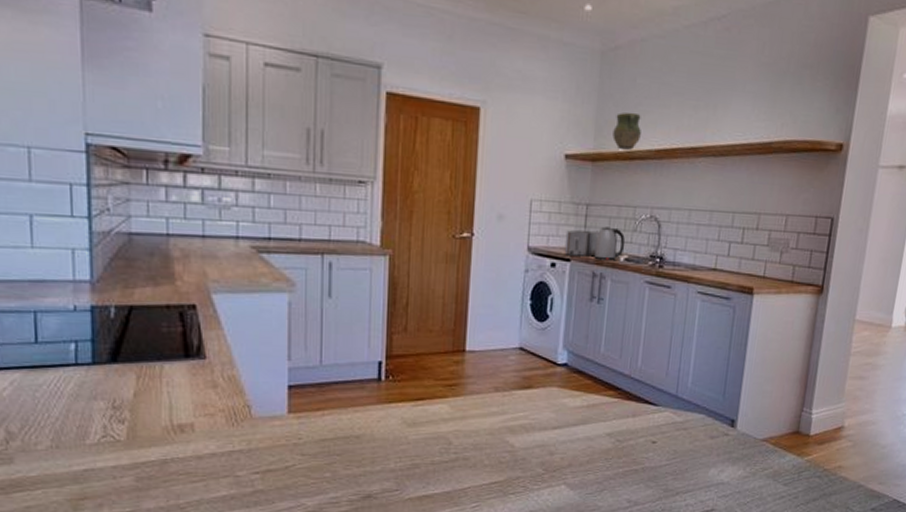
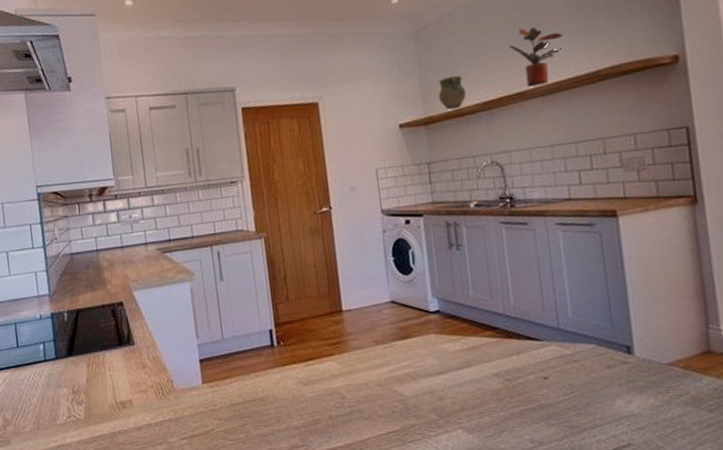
toaster: present [564,229,598,258] -> none [413,184,446,212]
kettle: present [594,226,625,261] -> none [442,179,472,211]
potted plant: none [694,78,748,145] -> present [508,27,563,88]

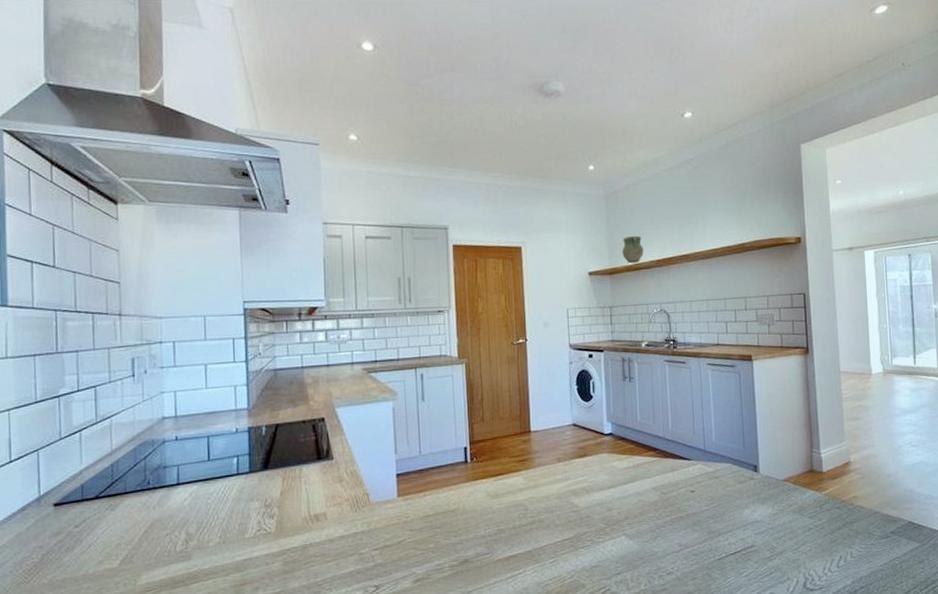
potted plant: present [508,27,563,88] -> none [679,203,720,252]

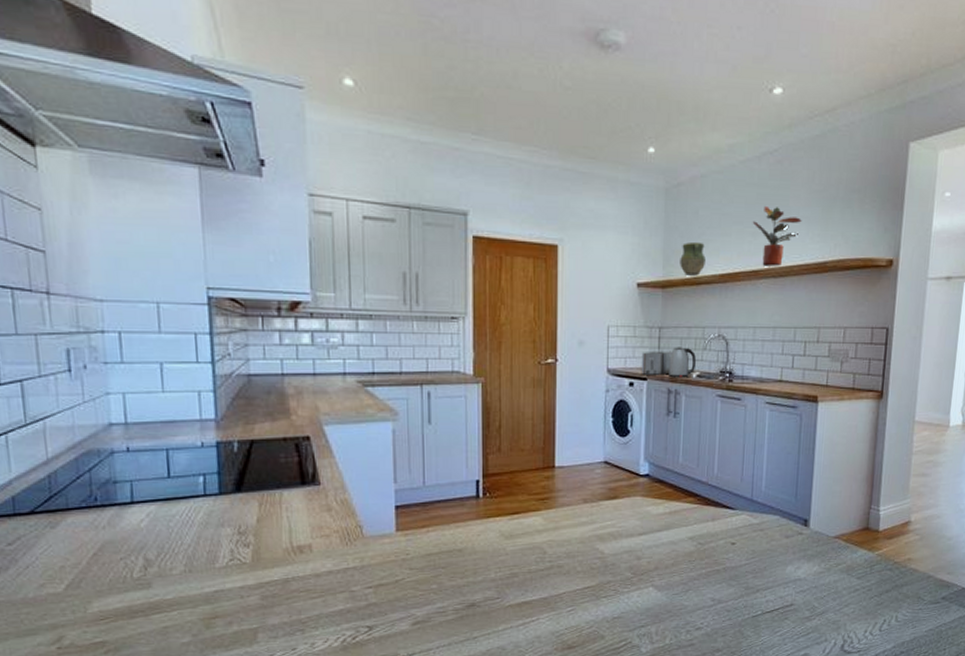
toaster: none [597,326,623,348] -> present [641,351,671,376]
kettle: none [620,322,643,348] -> present [668,347,696,378]
potted plant: none [679,203,720,252] -> present [752,207,802,268]

